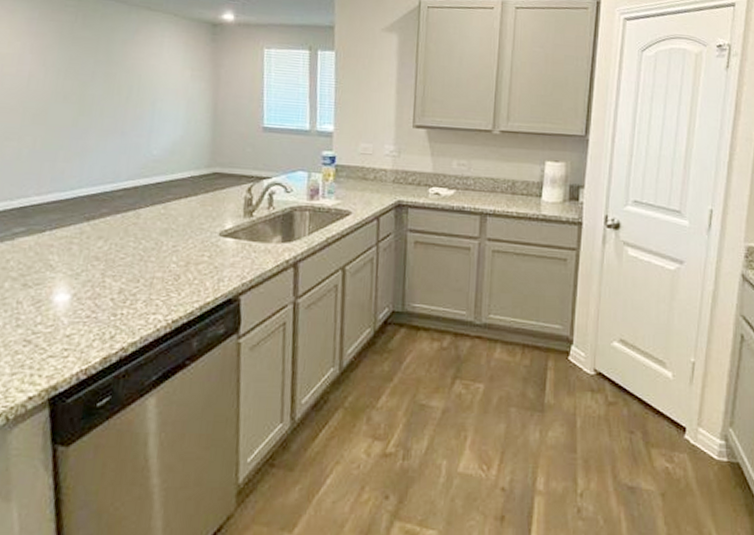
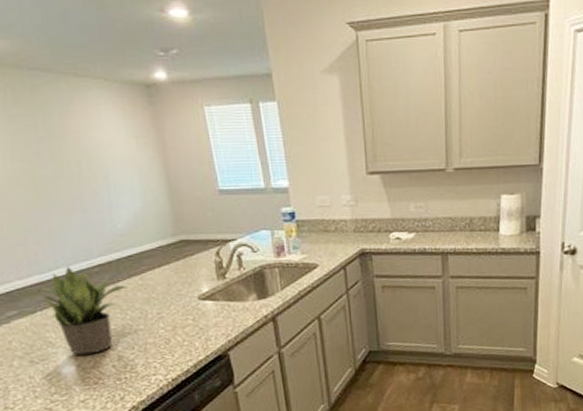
potted plant: none [50,186,150,283] -> present [35,265,129,355]

